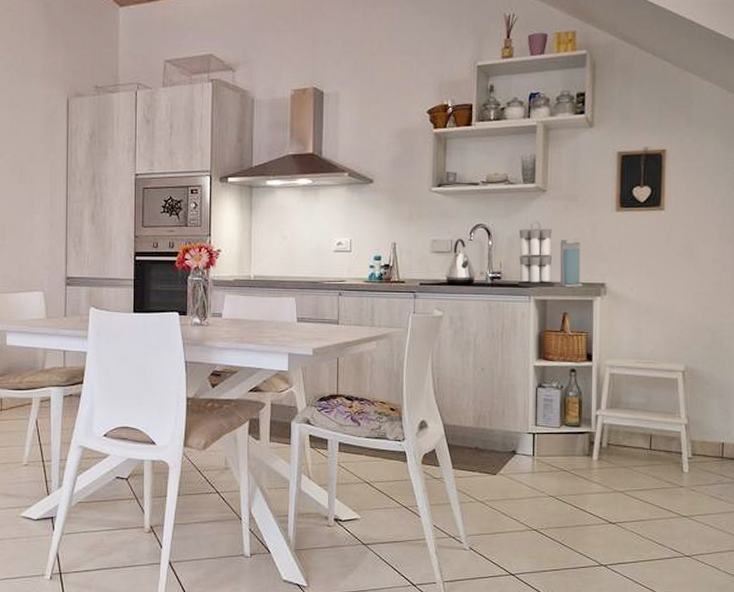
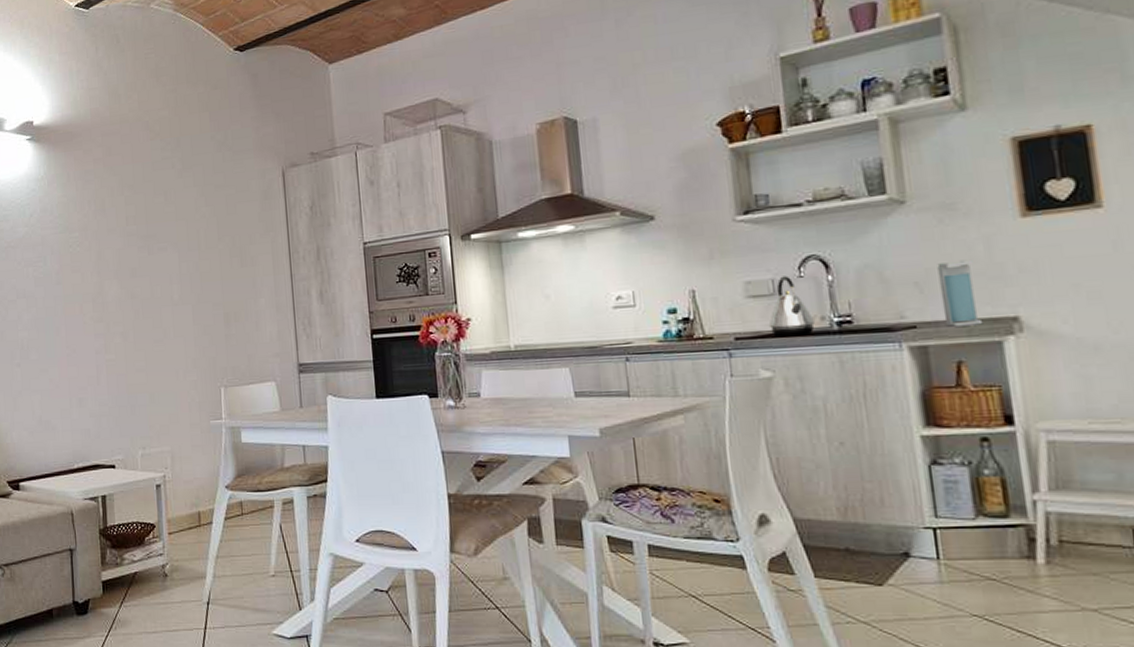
spice rack: present [518,221,555,288] -> none [870,242,937,332]

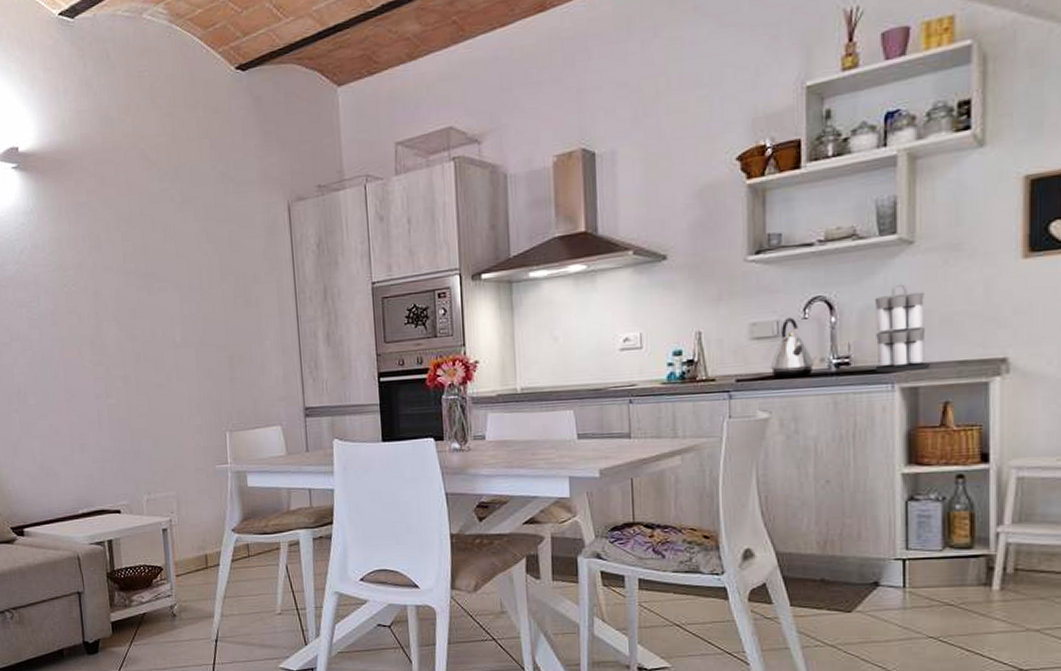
spice rack: none [870,242,937,332] -> present [874,283,930,374]
soap dispenser: present [937,259,983,327] -> none [937,301,973,368]

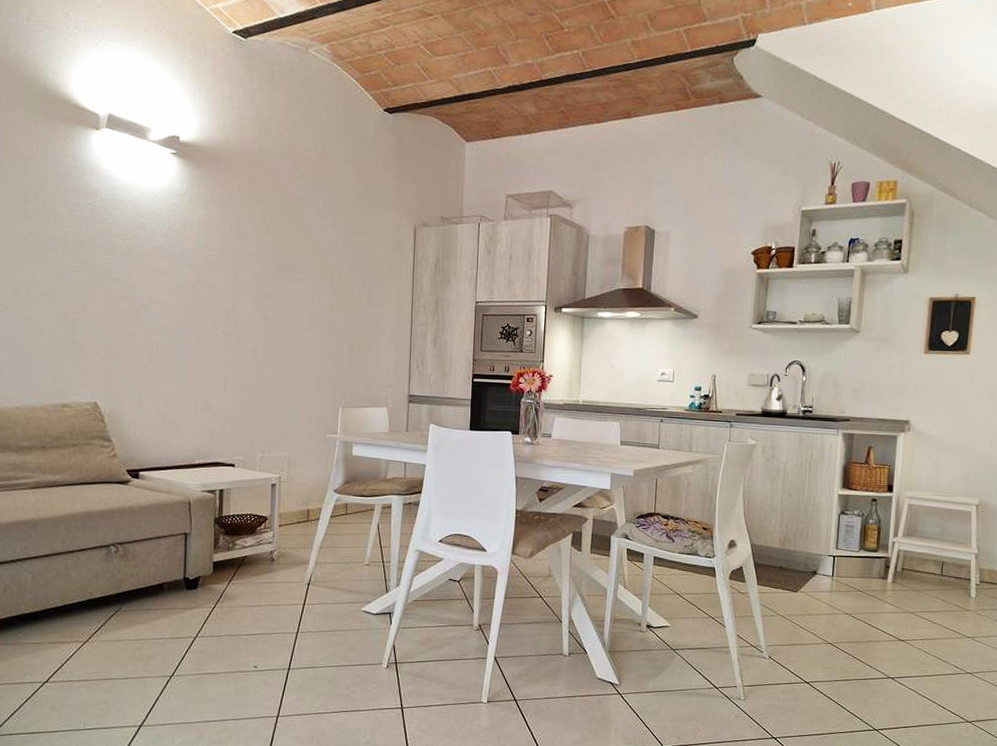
spice rack: present [874,283,930,374] -> none [827,359,863,423]

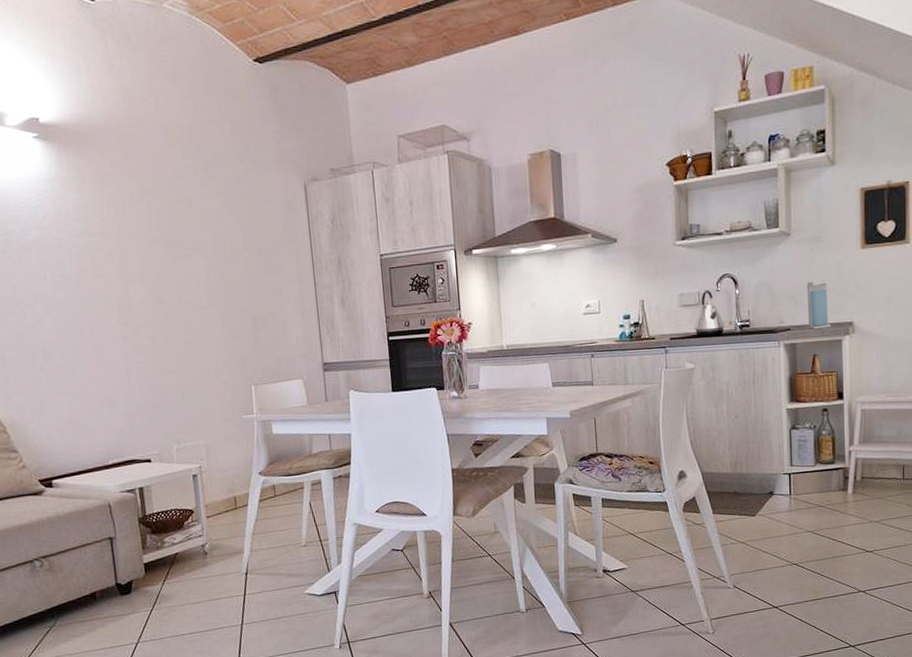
soap dispenser: none [867,378,891,423] -> present [807,279,832,329]

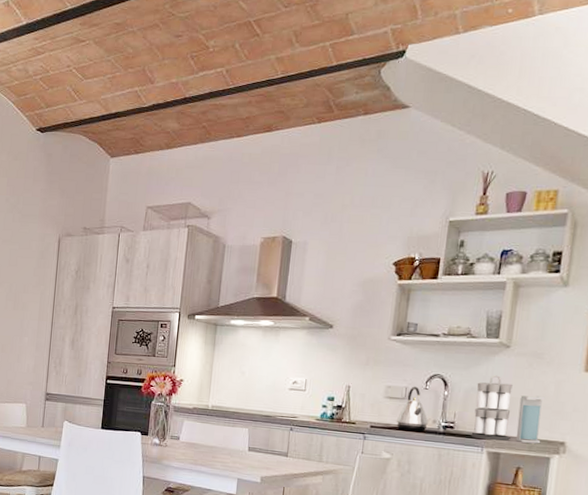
spice rack: none [765,265,803,333] -> present [471,375,513,441]

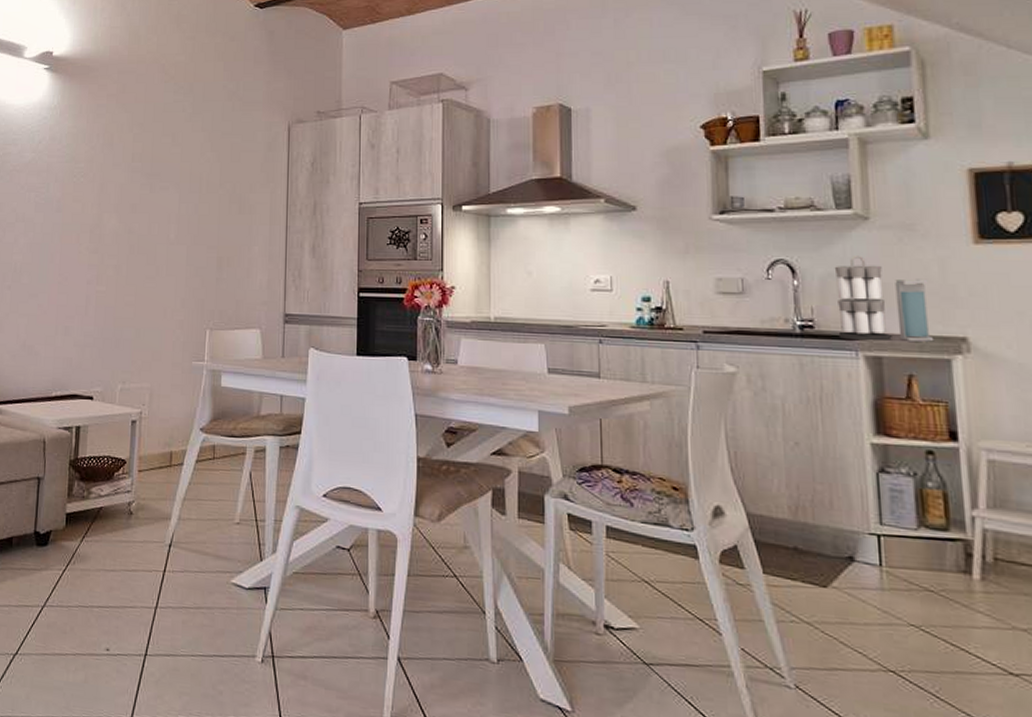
kettle: present [396,386,428,432] -> none [735,276,779,336]

